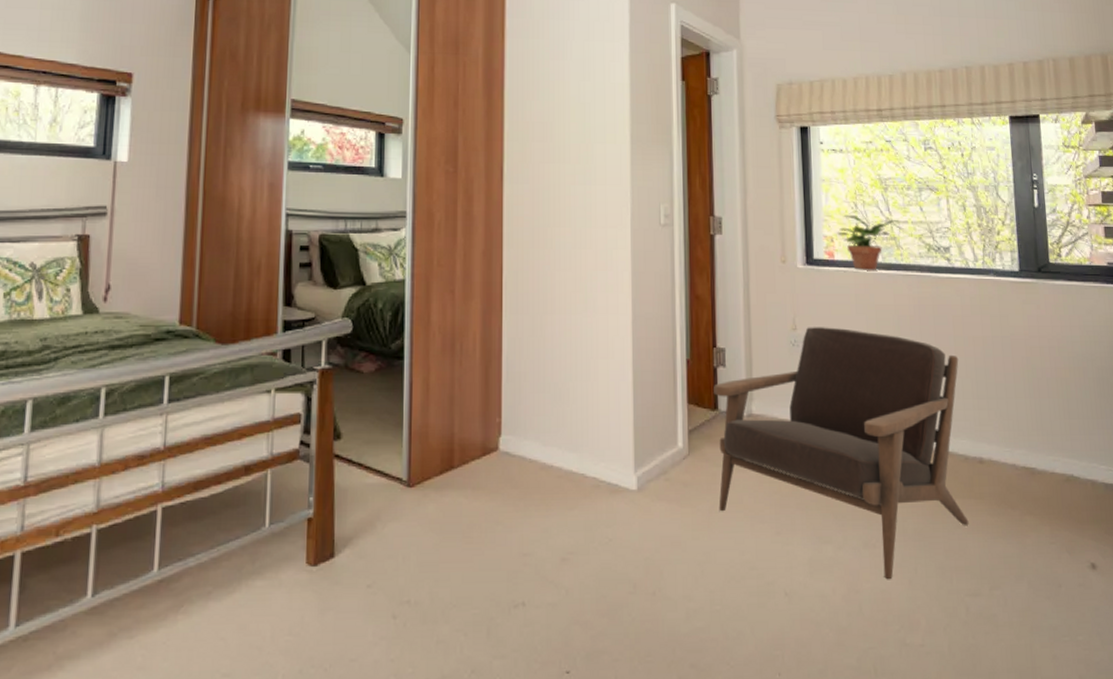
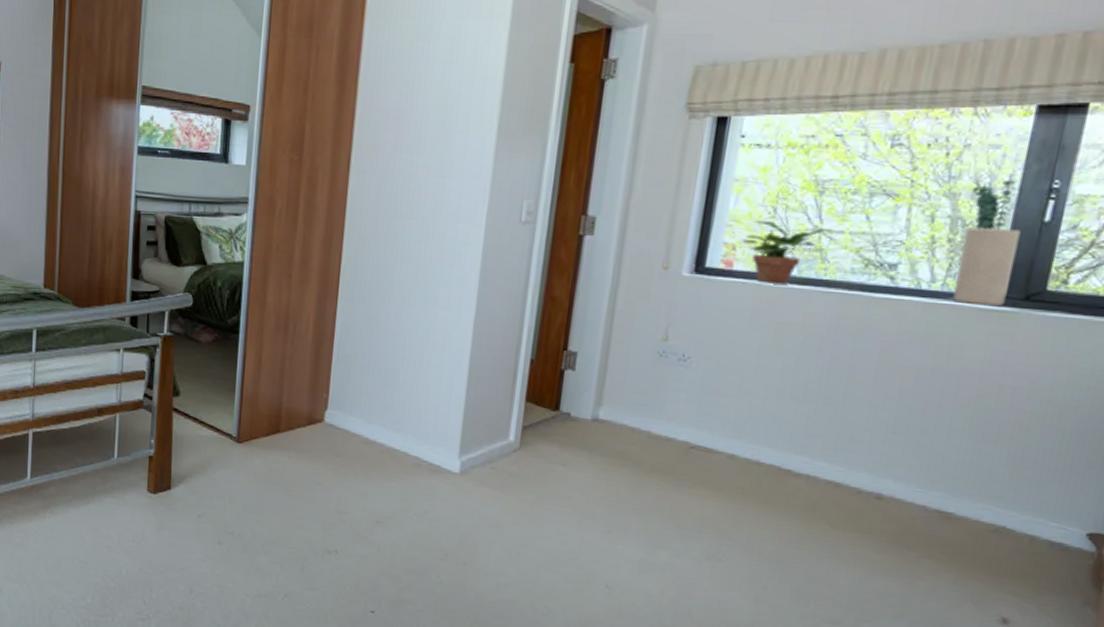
armchair: present [714,327,969,580] -> none [545,339,878,593]
vase: none [984,169,1026,279] -> present [953,173,1021,307]

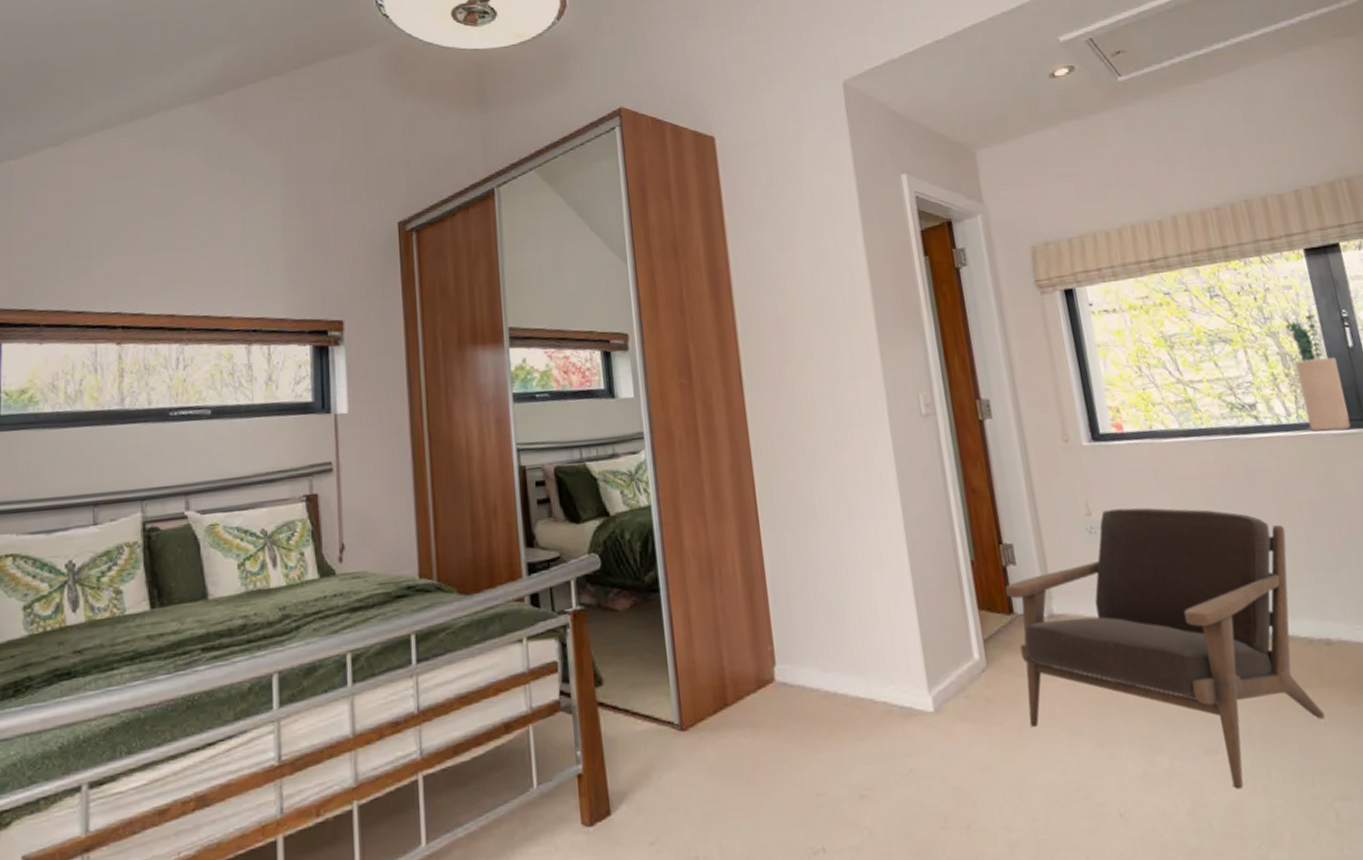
armchair: none [545,339,878,593] -> present [1005,507,1325,790]
potted plant: present [744,220,830,286] -> none [1124,379,1191,441]

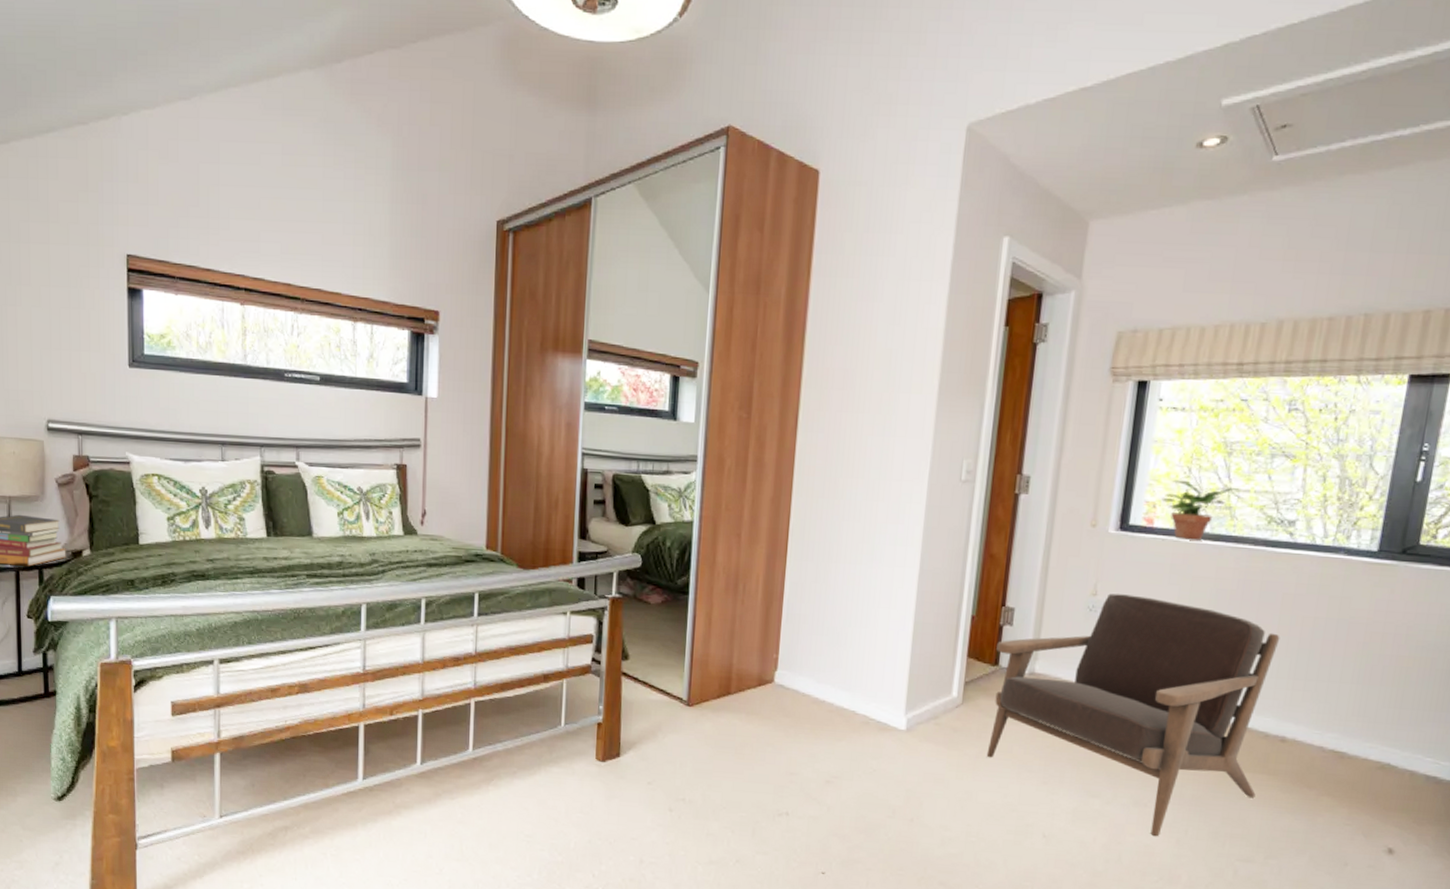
potted plant: none [1124,379,1191,441] -> present [1163,479,1237,542]
vase: present [1285,309,1351,432] -> none [1343,437,1398,560]

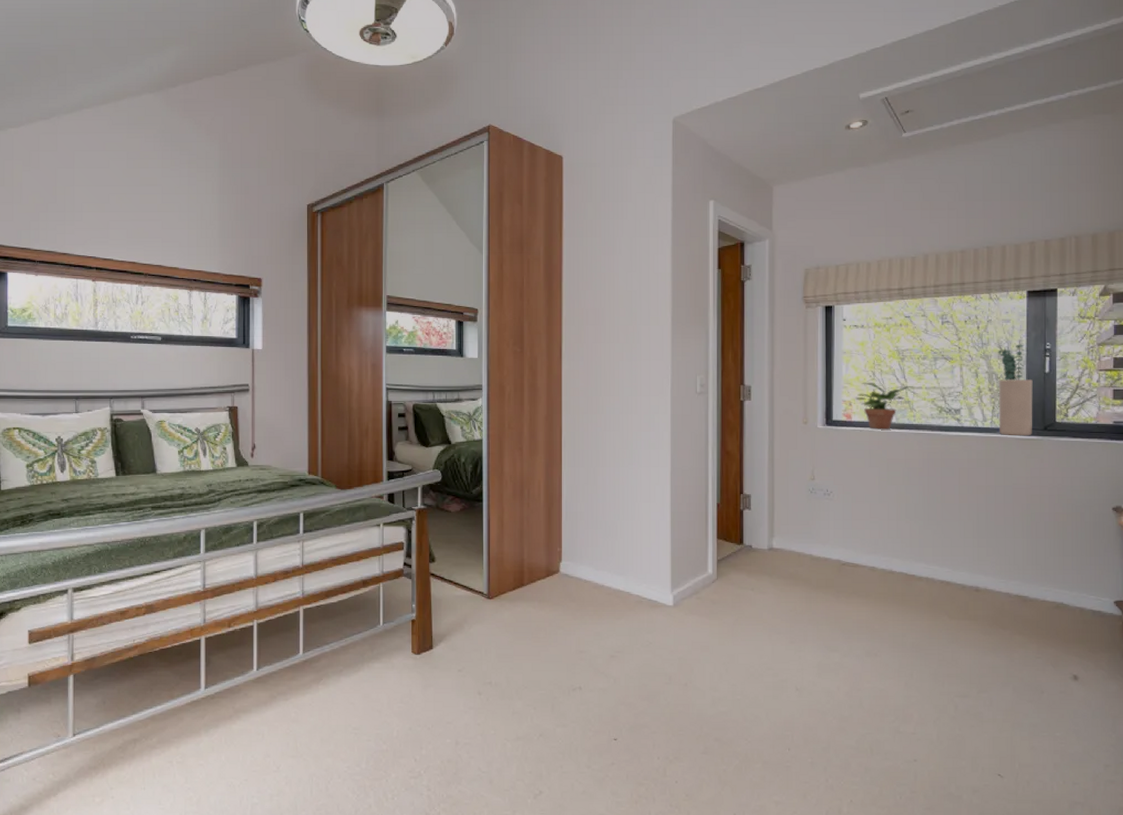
armchair: present [986,593,1280,837] -> none [740,477,962,682]
vase: none [1343,437,1398,560] -> present [998,339,1033,436]

